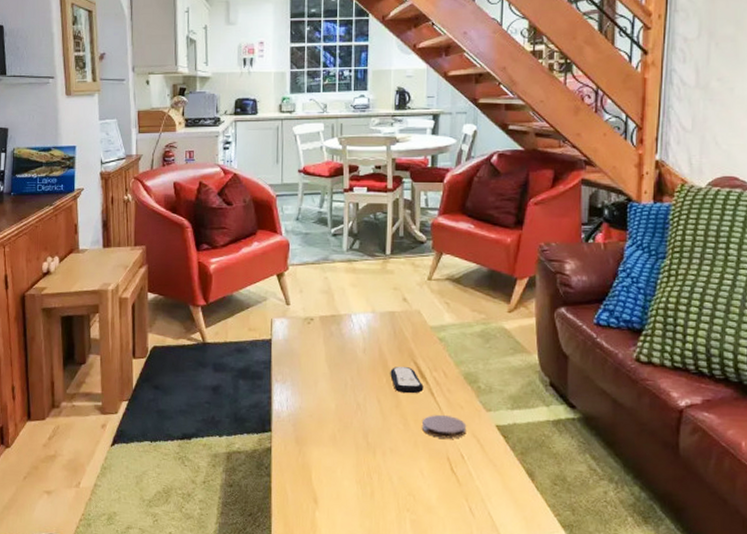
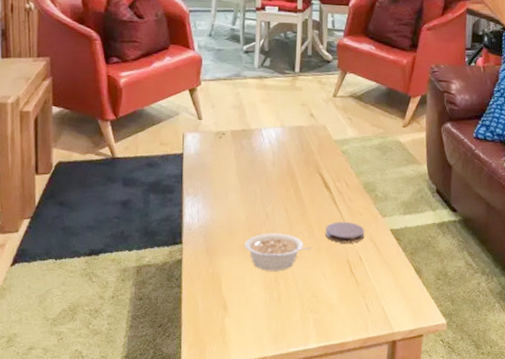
legume: none [335,424,407,465] -> present [245,233,312,271]
remote control: present [390,367,424,394] -> none [297,178,328,203]

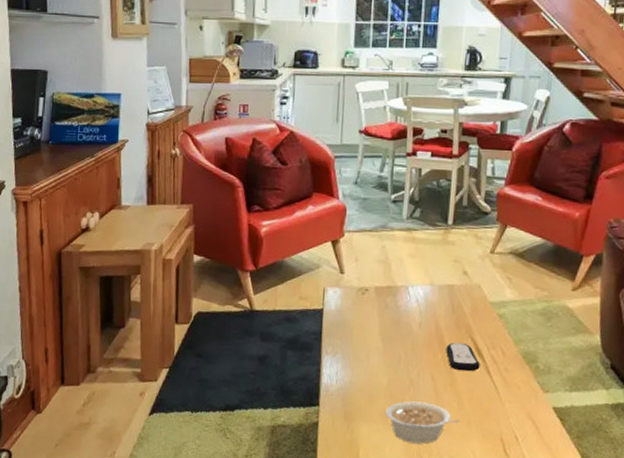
remote control: none [297,178,328,203] -> present [446,343,480,372]
coaster: present [326,222,365,243] -> none [477,394,523,420]

